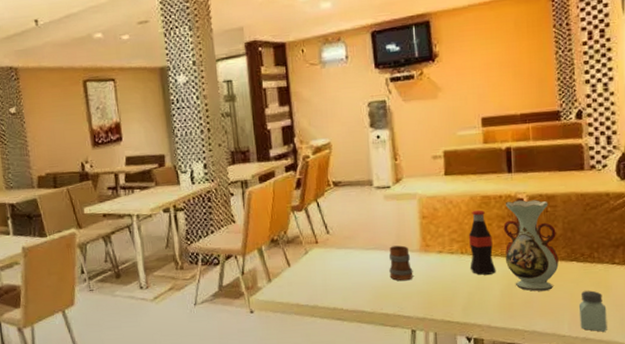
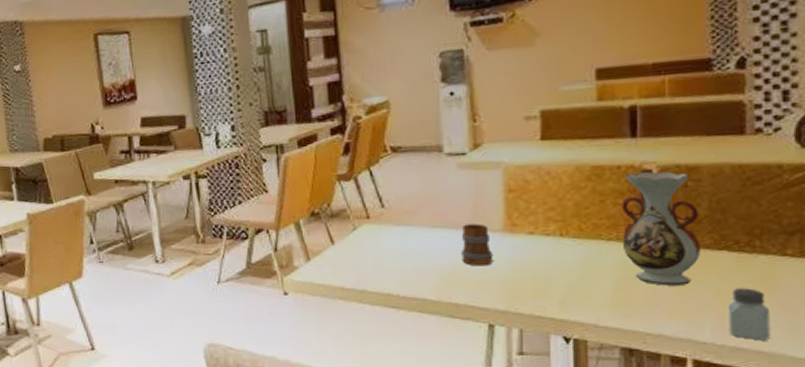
bottle: present [468,209,496,275] -> none [571,182,609,263]

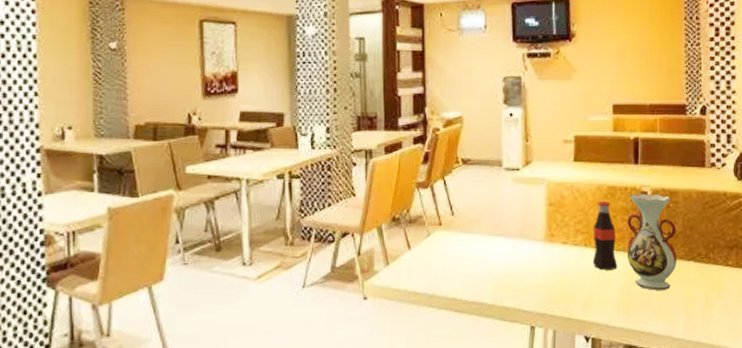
mug: present [461,223,493,266] -> none [512,233,536,272]
bottle: none [571,182,609,263] -> present [592,200,618,270]
saltshaker: present [729,288,770,341] -> none [694,292,719,336]

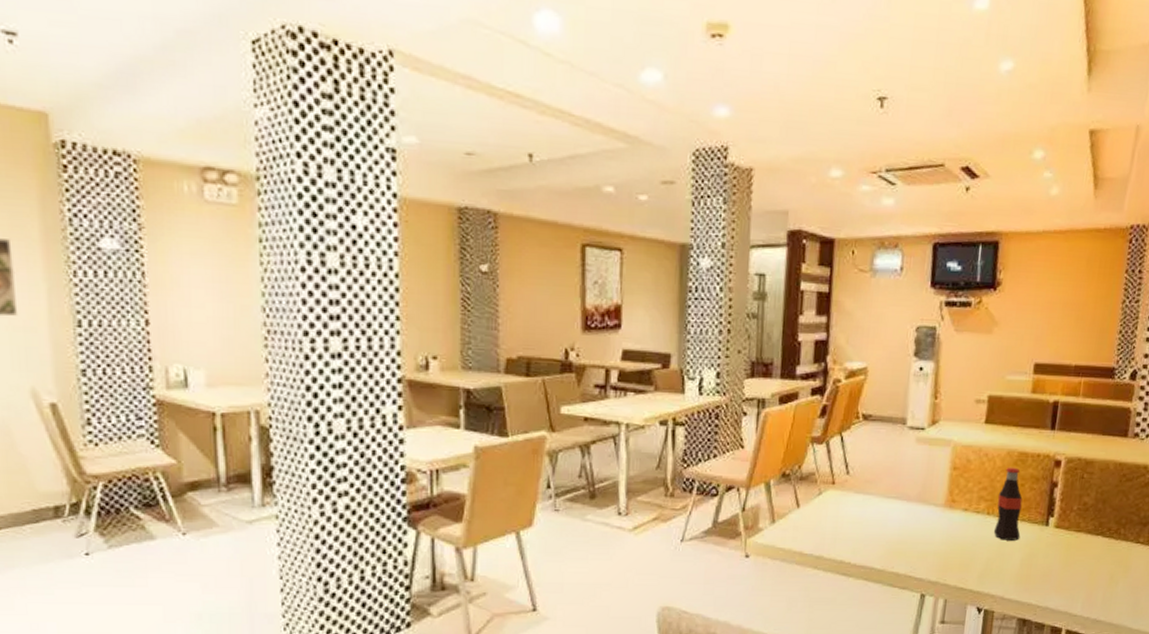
vase: present [627,193,677,291] -> none [1031,461,1088,566]

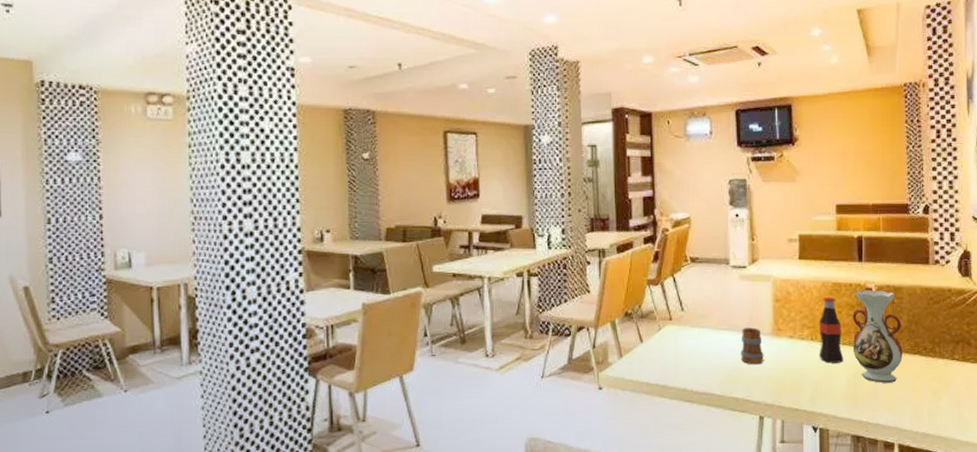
mug: none [907,497,934,538] -> present [741,328,764,365]
vase: none [1031,461,1088,566] -> present [852,289,903,384]

